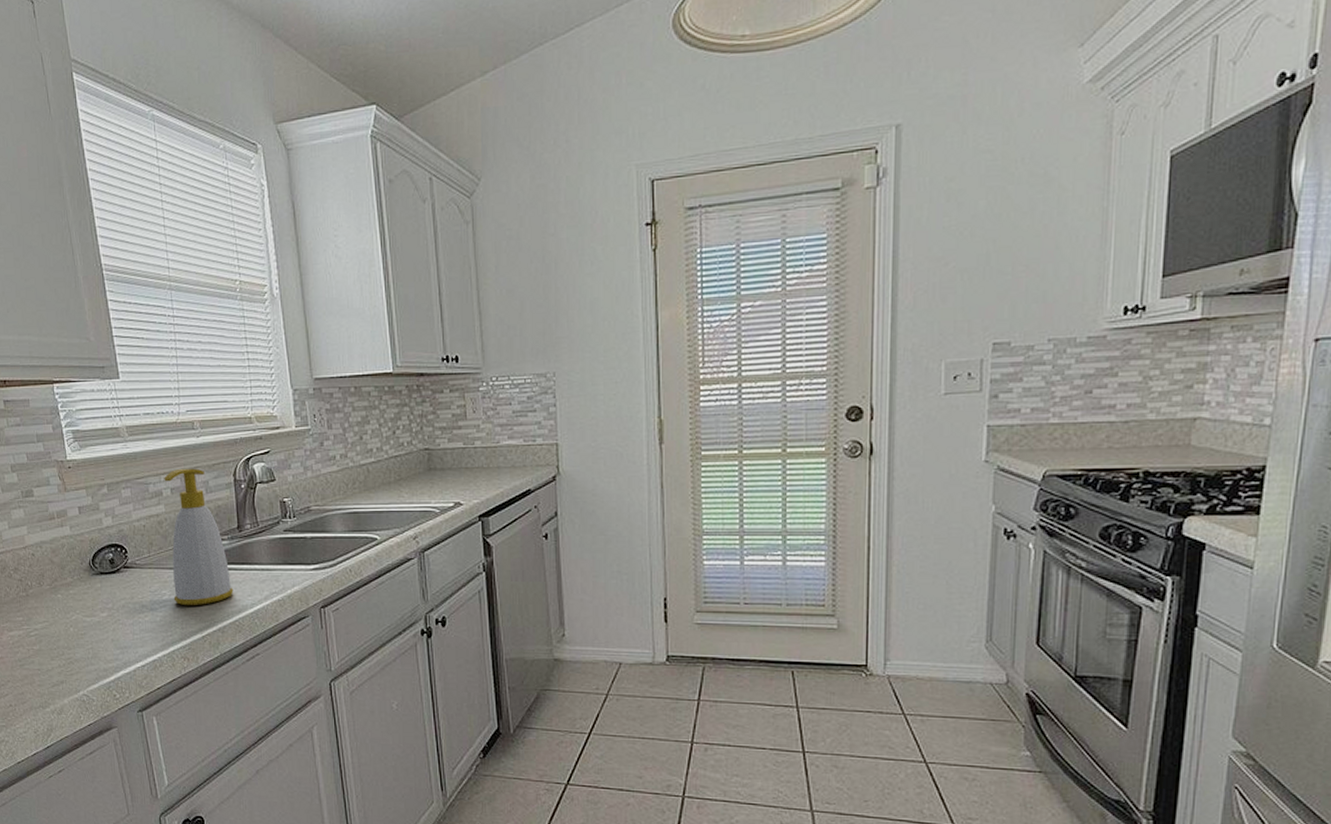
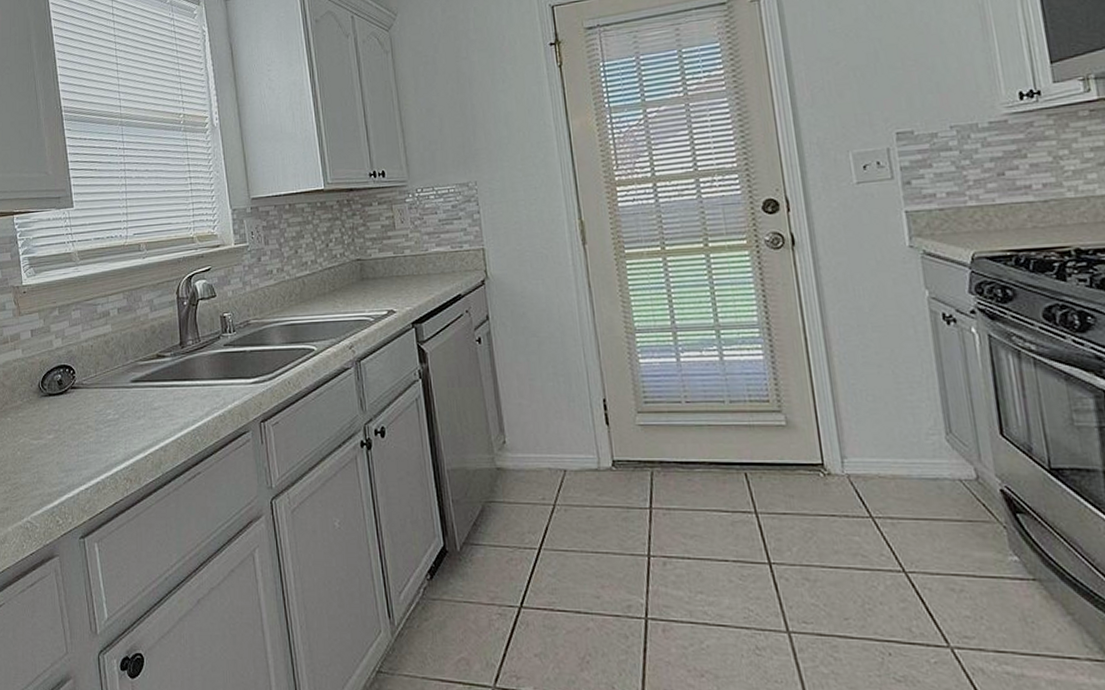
soap bottle: present [164,468,234,606] -> none [111,288,176,425]

